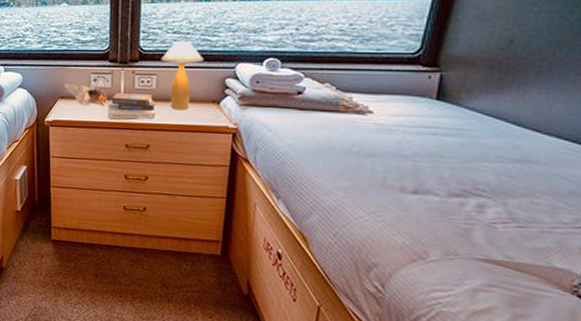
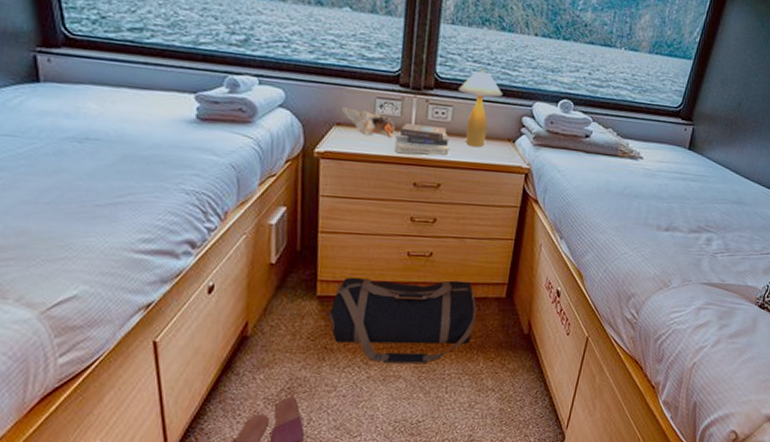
duffel bag: none [60,225,193,311] -> present [327,277,478,364]

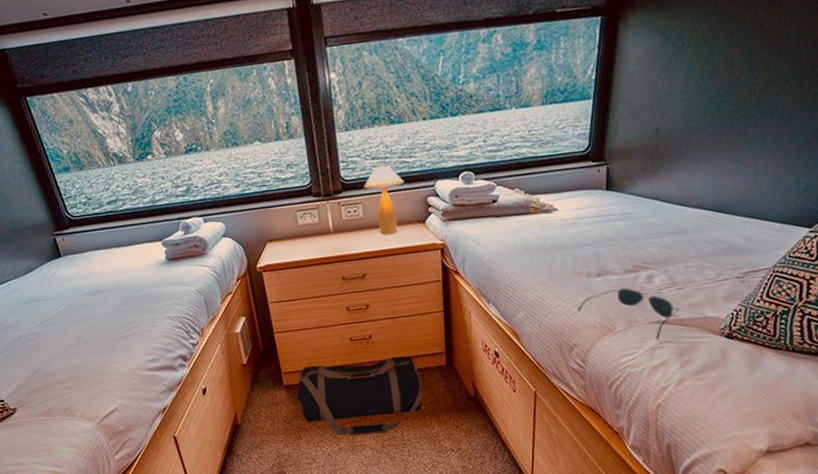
seashell: present [341,103,395,139] -> none [270,215,317,246]
books: present [394,123,450,156] -> none [318,223,368,255]
sunglasses: none [642,246,727,301] -> present [577,288,679,340]

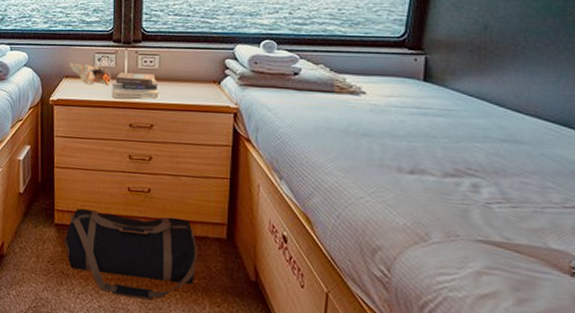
seashell: none [270,215,317,246] -> present [68,57,111,86]
books: none [318,223,368,255] -> present [112,73,160,99]
table lamp: present [363,161,405,236] -> none [162,18,204,91]
sunglasses: present [577,288,679,340] -> none [384,192,514,263]

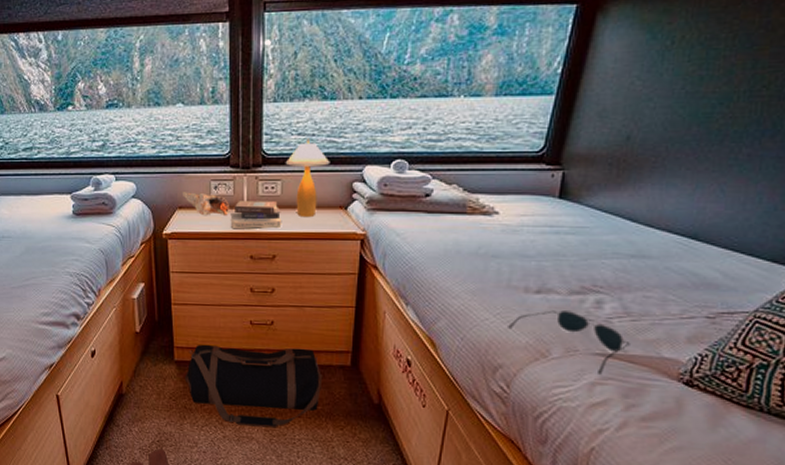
table lamp: none [162,18,204,91] -> present [285,138,330,218]
sunglasses: none [384,192,514,263] -> present [508,310,630,374]

